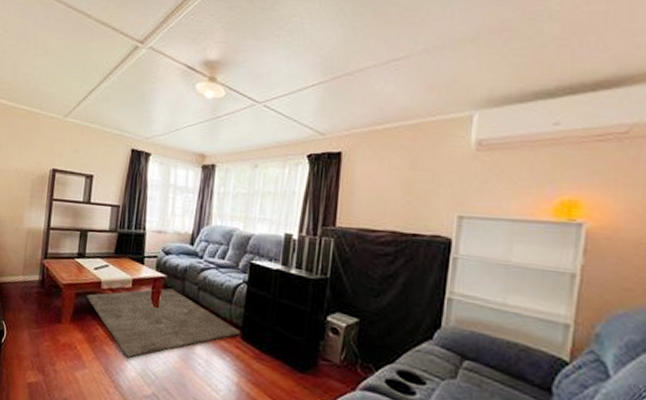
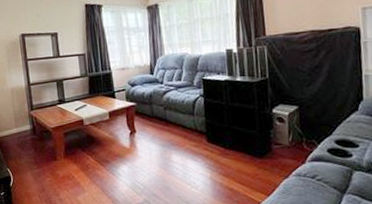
rug: present [86,288,241,358] -> none [73,113,206,176]

